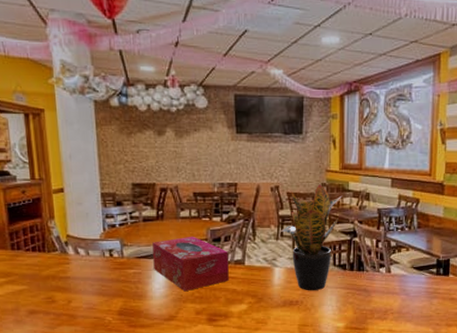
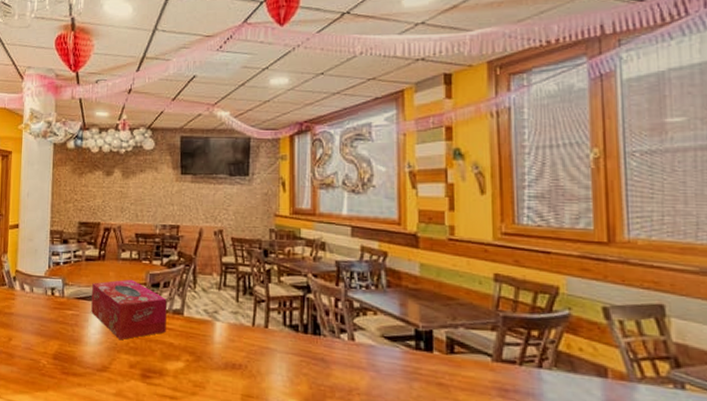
potted plant: present [281,184,341,291] -> none [224,230,292,355]

